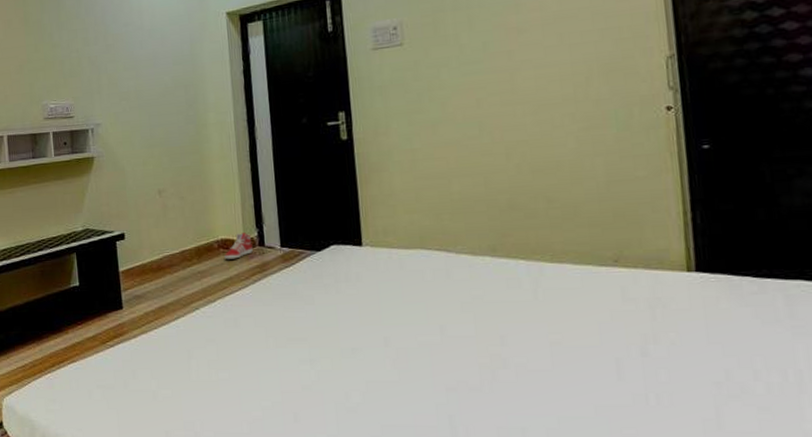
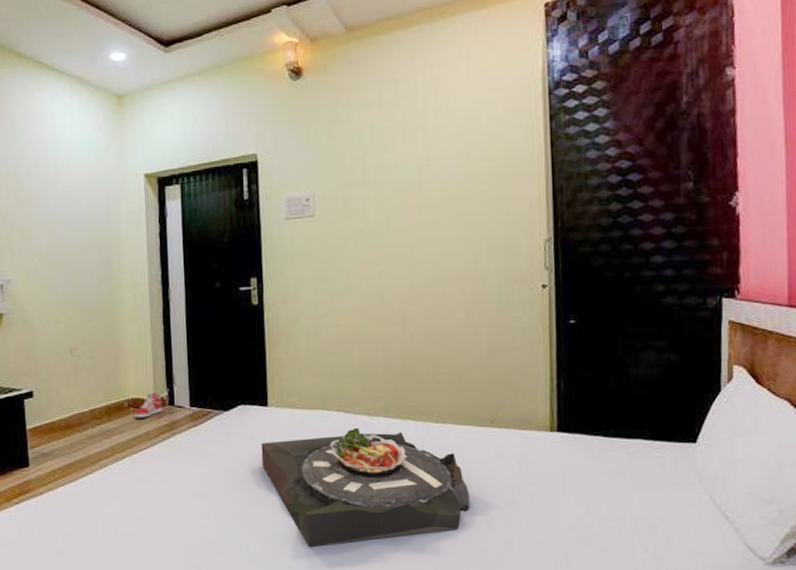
serving tray: none [356,268,595,397] -> present [261,427,470,547]

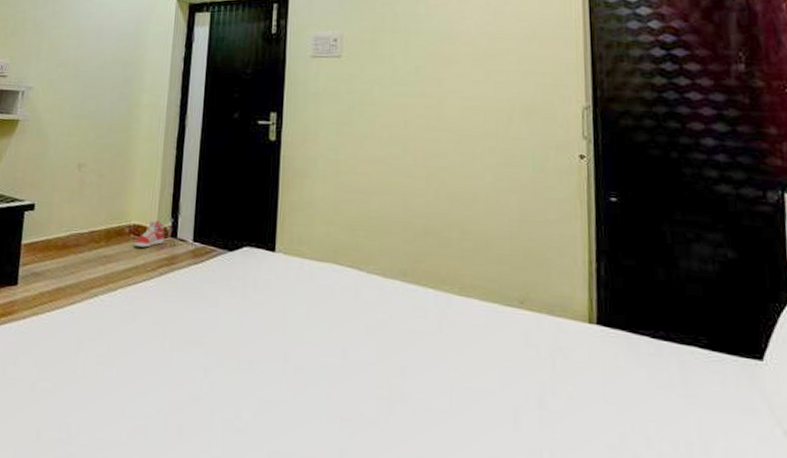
serving tray: present [261,427,470,547] -> none [262,289,494,429]

